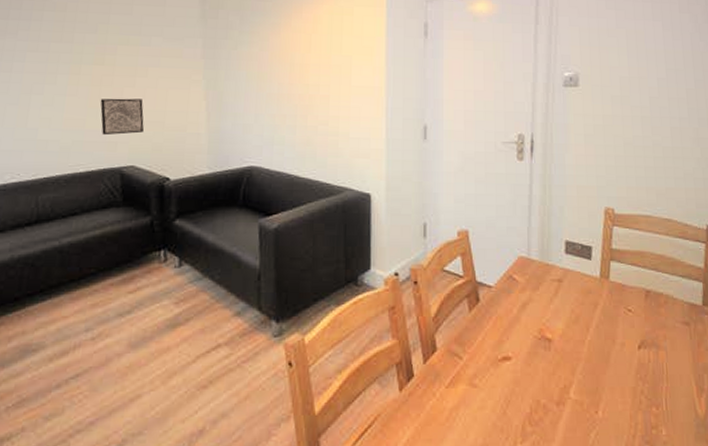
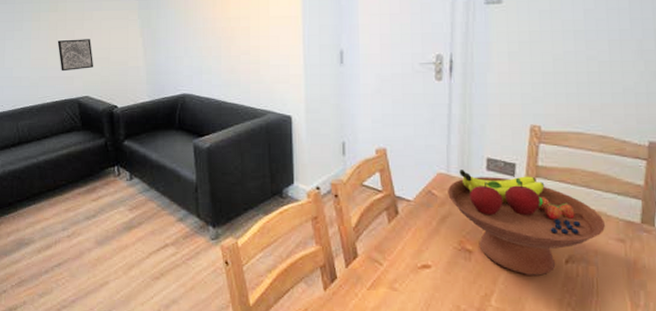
fruit bowl: none [528,253,672,363] -> present [448,170,605,276]

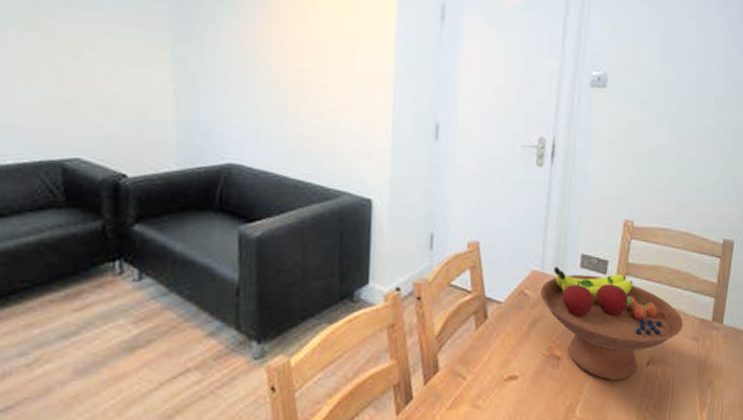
wall art: present [57,39,93,72] -> none [33,73,93,120]

